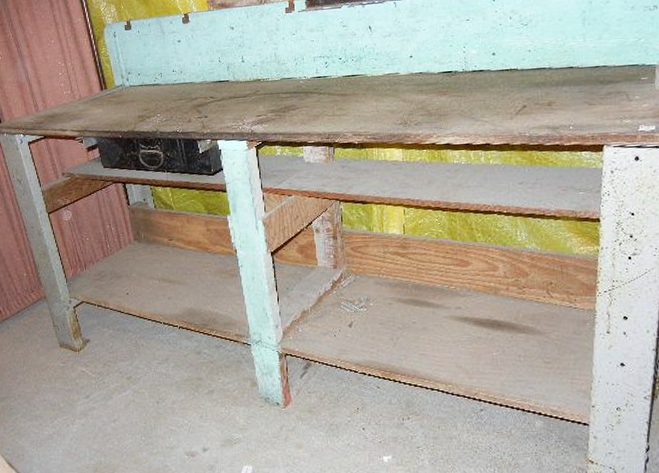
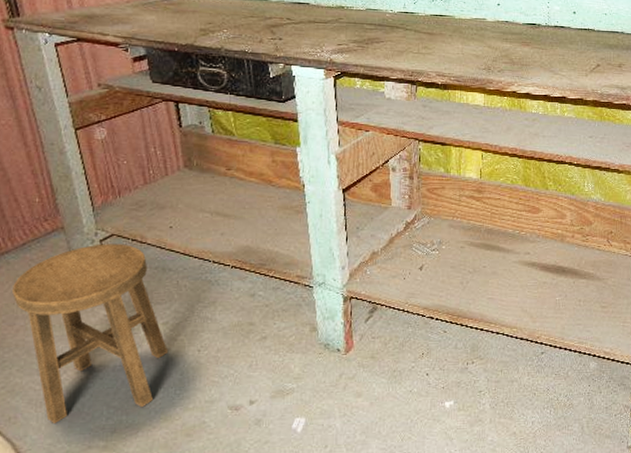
stool: none [13,309,133,461] -> present [12,244,169,423]

